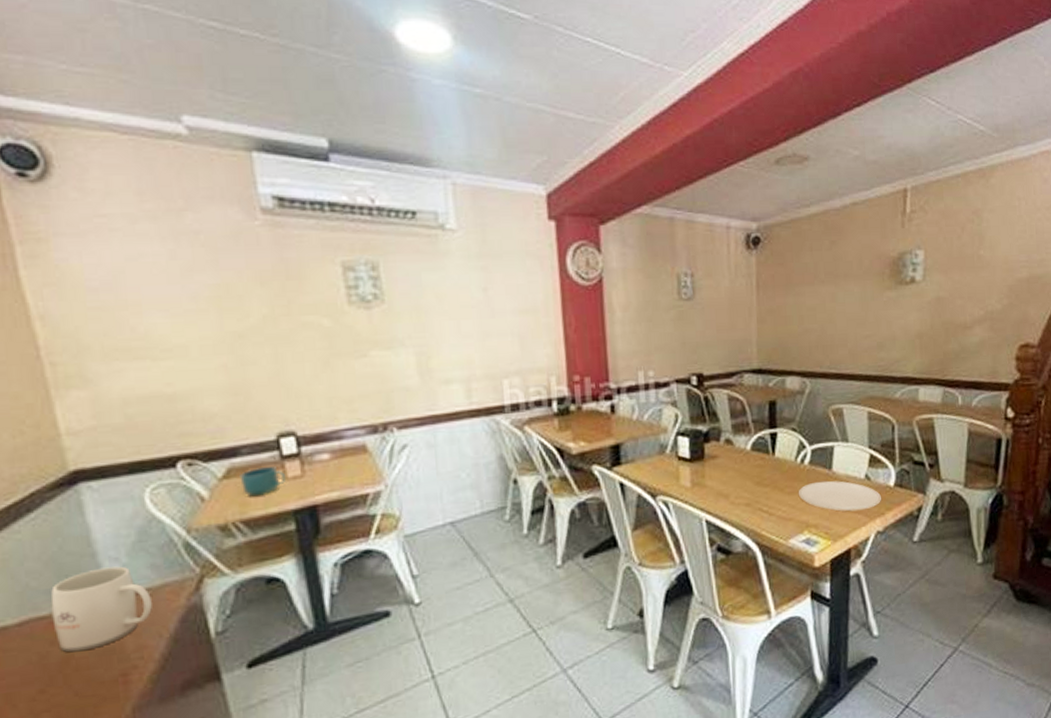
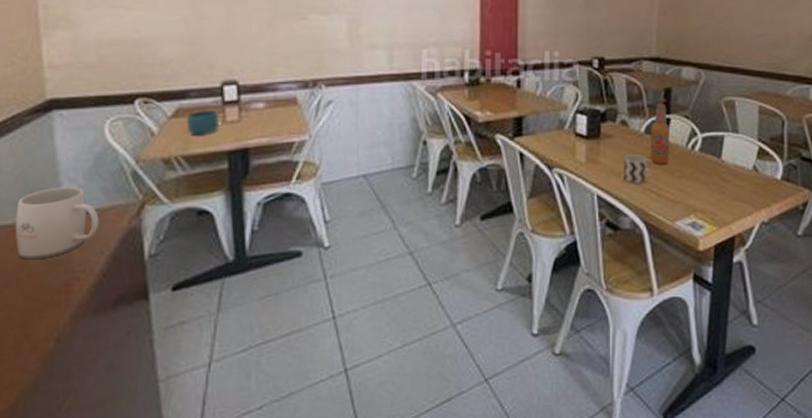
cup: none [731,473,763,506] -> present [624,153,654,185]
beer bottle: none [757,411,779,482] -> present [649,98,671,164]
plate: present [798,480,881,512] -> none [687,168,768,200]

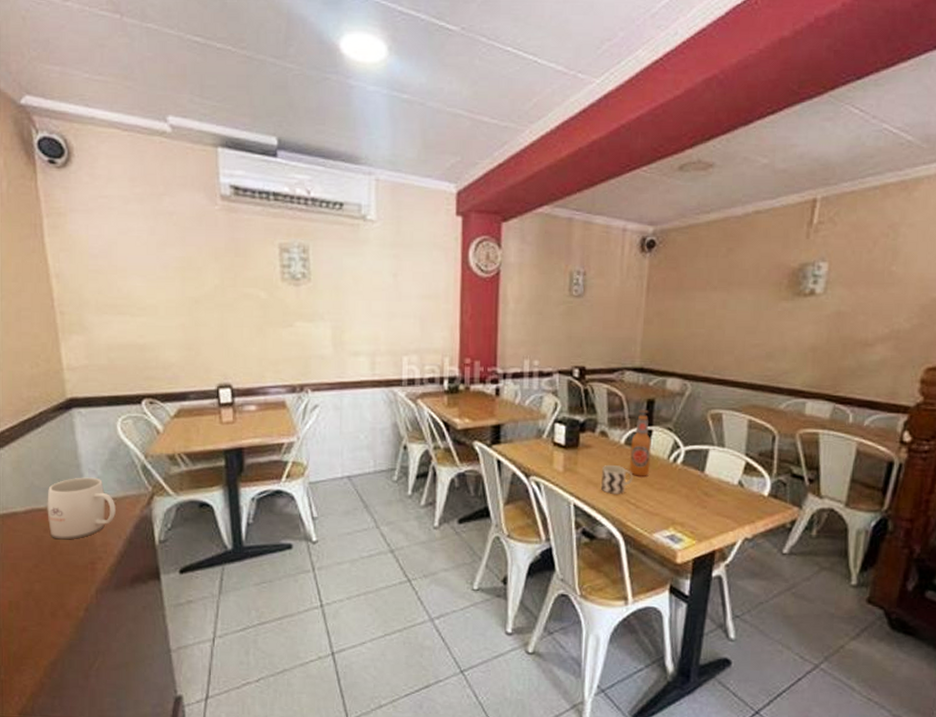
cup: present [186,111,226,136] -> none [187,411,222,435]

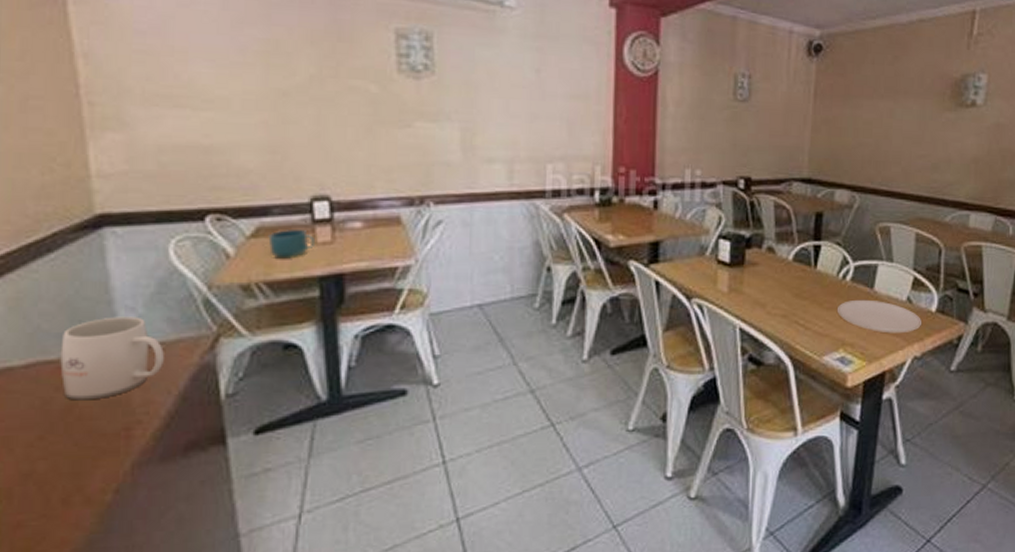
cup: none [187,411,222,435] -> present [268,230,316,259]
cup: present [601,464,633,495] -> none [769,283,802,317]
beer bottle: present [629,409,652,476] -> none [797,222,821,295]
plate: none [667,482,753,516] -> present [836,299,921,334]

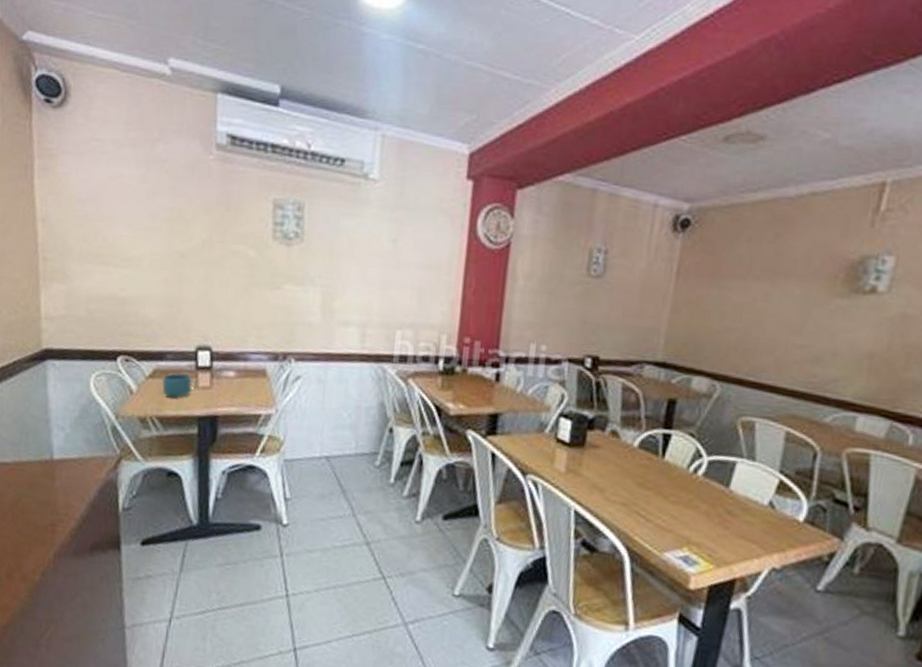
mug: present [60,316,164,401] -> none [12,433,82,498]
plate: present [836,299,921,334] -> none [684,496,785,541]

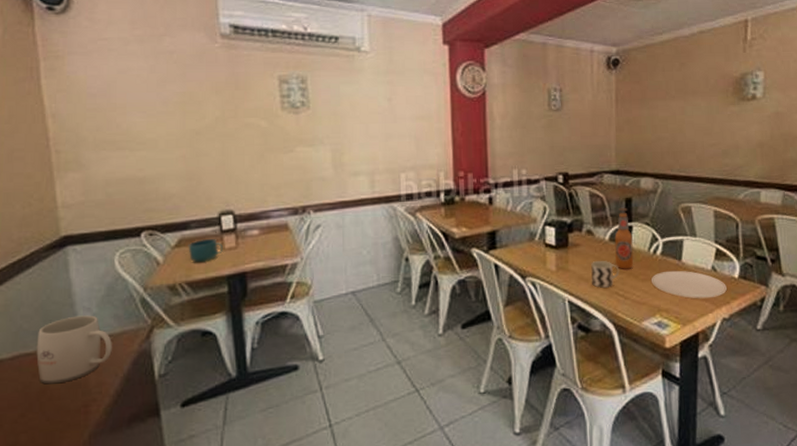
mug: none [12,433,82,498] -> present [36,315,112,384]
cup: none [607,469,646,504] -> present [591,260,620,289]
beer bottle: none [641,409,670,486] -> present [614,207,634,269]
plate: none [684,496,785,541] -> present [650,270,727,299]

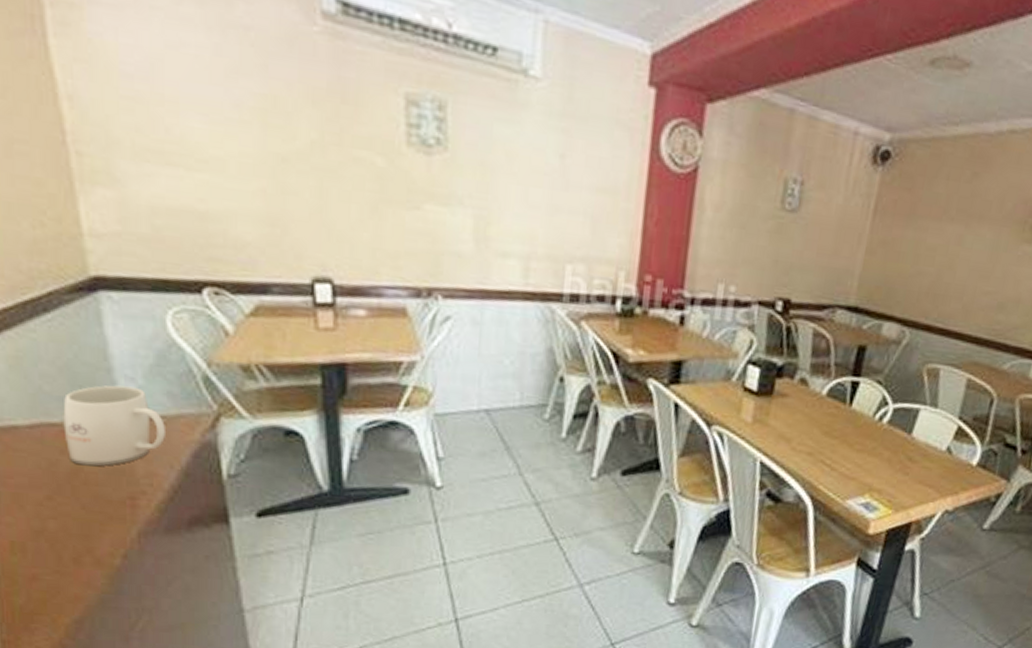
cup: present [188,239,224,263] -> none [268,311,318,342]
cup: present [591,260,620,289] -> none [794,418,832,454]
beer bottle: present [614,207,634,269] -> none [828,356,859,435]
plate: present [650,270,727,299] -> none [868,444,959,485]

